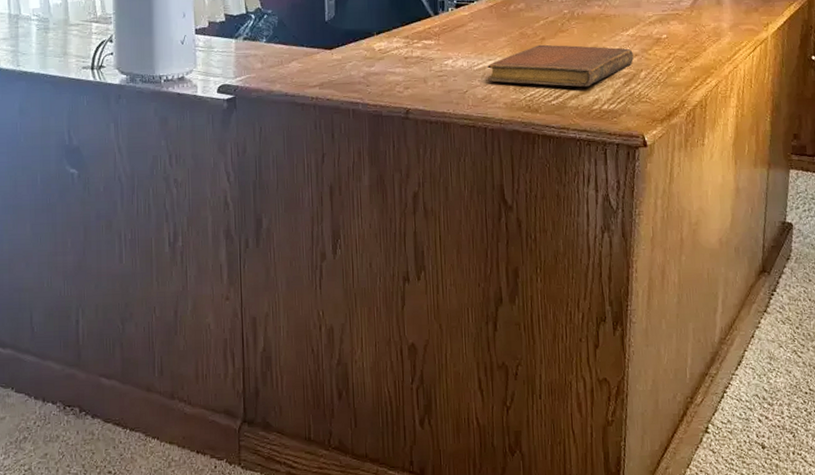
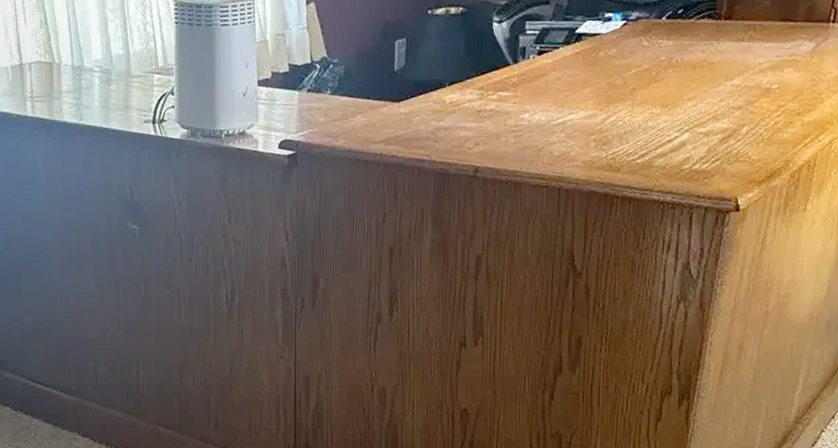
notebook: present [487,44,634,87] -> none [566,96,736,144]

